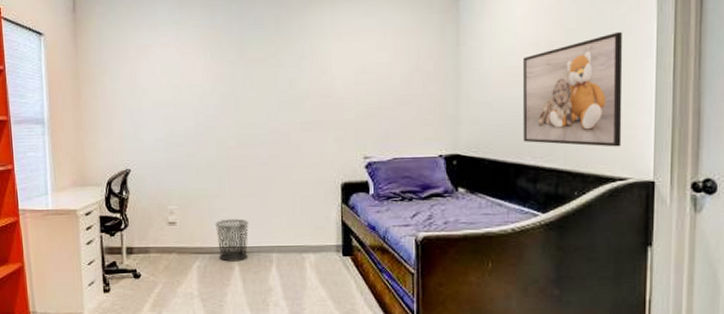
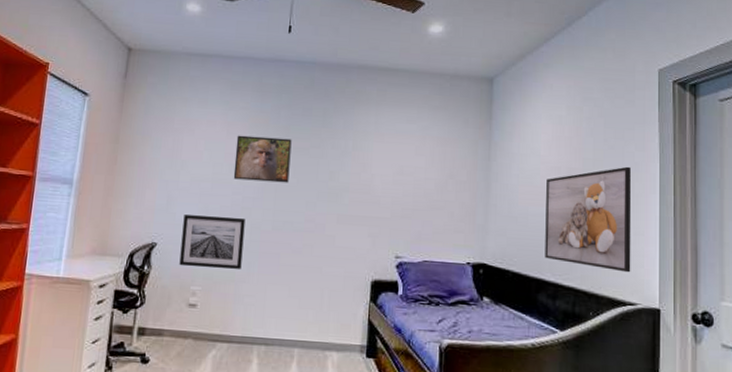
wall art: none [152,136,213,189] -> present [179,215,246,270]
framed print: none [191,51,248,100] -> present [233,135,292,183]
waste bin: present [215,218,249,262] -> none [237,306,273,354]

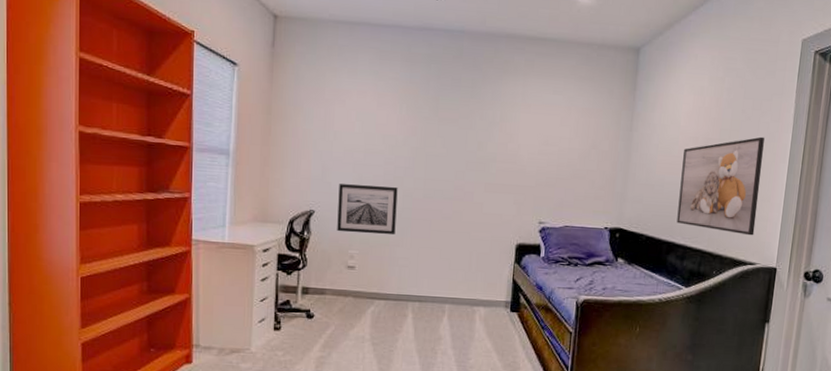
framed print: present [233,135,292,183] -> none [385,106,441,154]

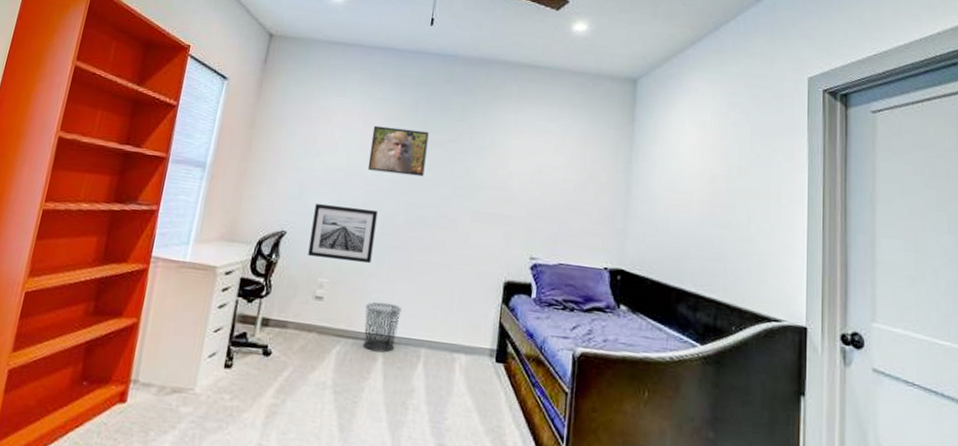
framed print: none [385,106,441,154] -> present [367,125,429,177]
waste bin: none [393,268,426,310] -> present [362,302,402,353]
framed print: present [676,136,765,236] -> none [686,175,779,287]

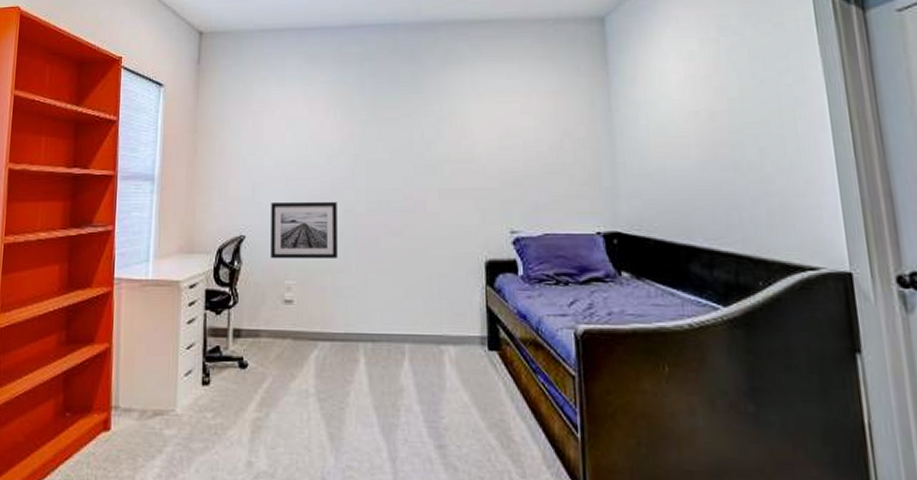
waste bin: present [362,302,402,353] -> none [338,298,377,352]
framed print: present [367,125,429,177] -> none [320,110,381,160]

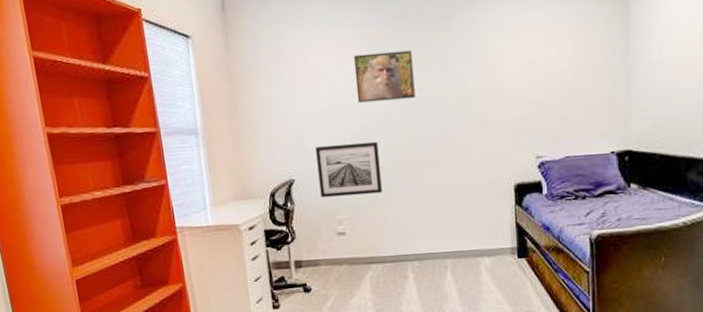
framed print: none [320,110,381,160] -> present [353,50,416,103]

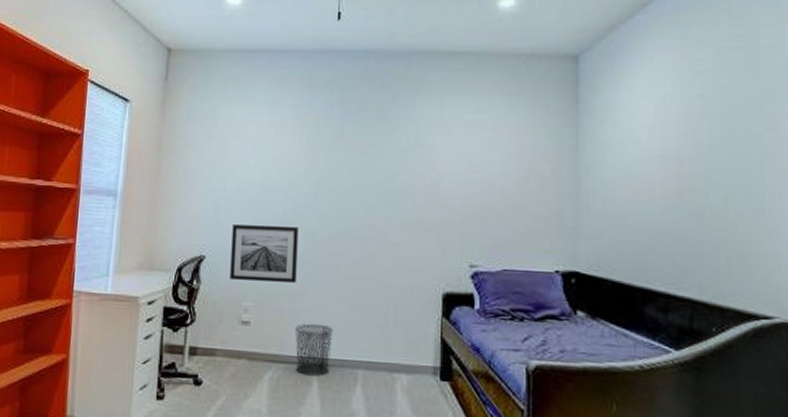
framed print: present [353,50,416,103] -> none [283,136,346,187]
waste bin: none [386,225,422,270] -> present [294,323,333,376]

